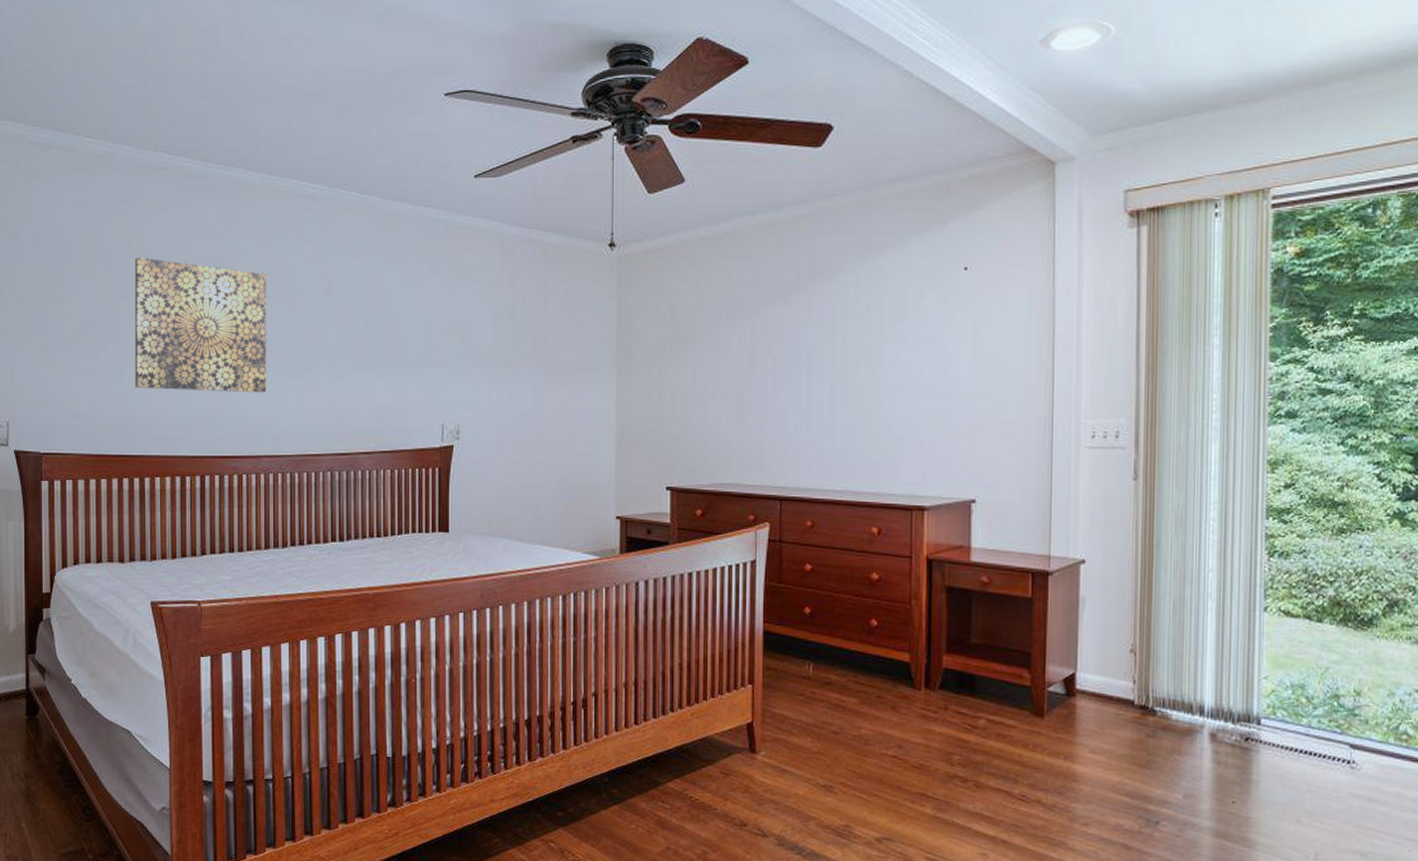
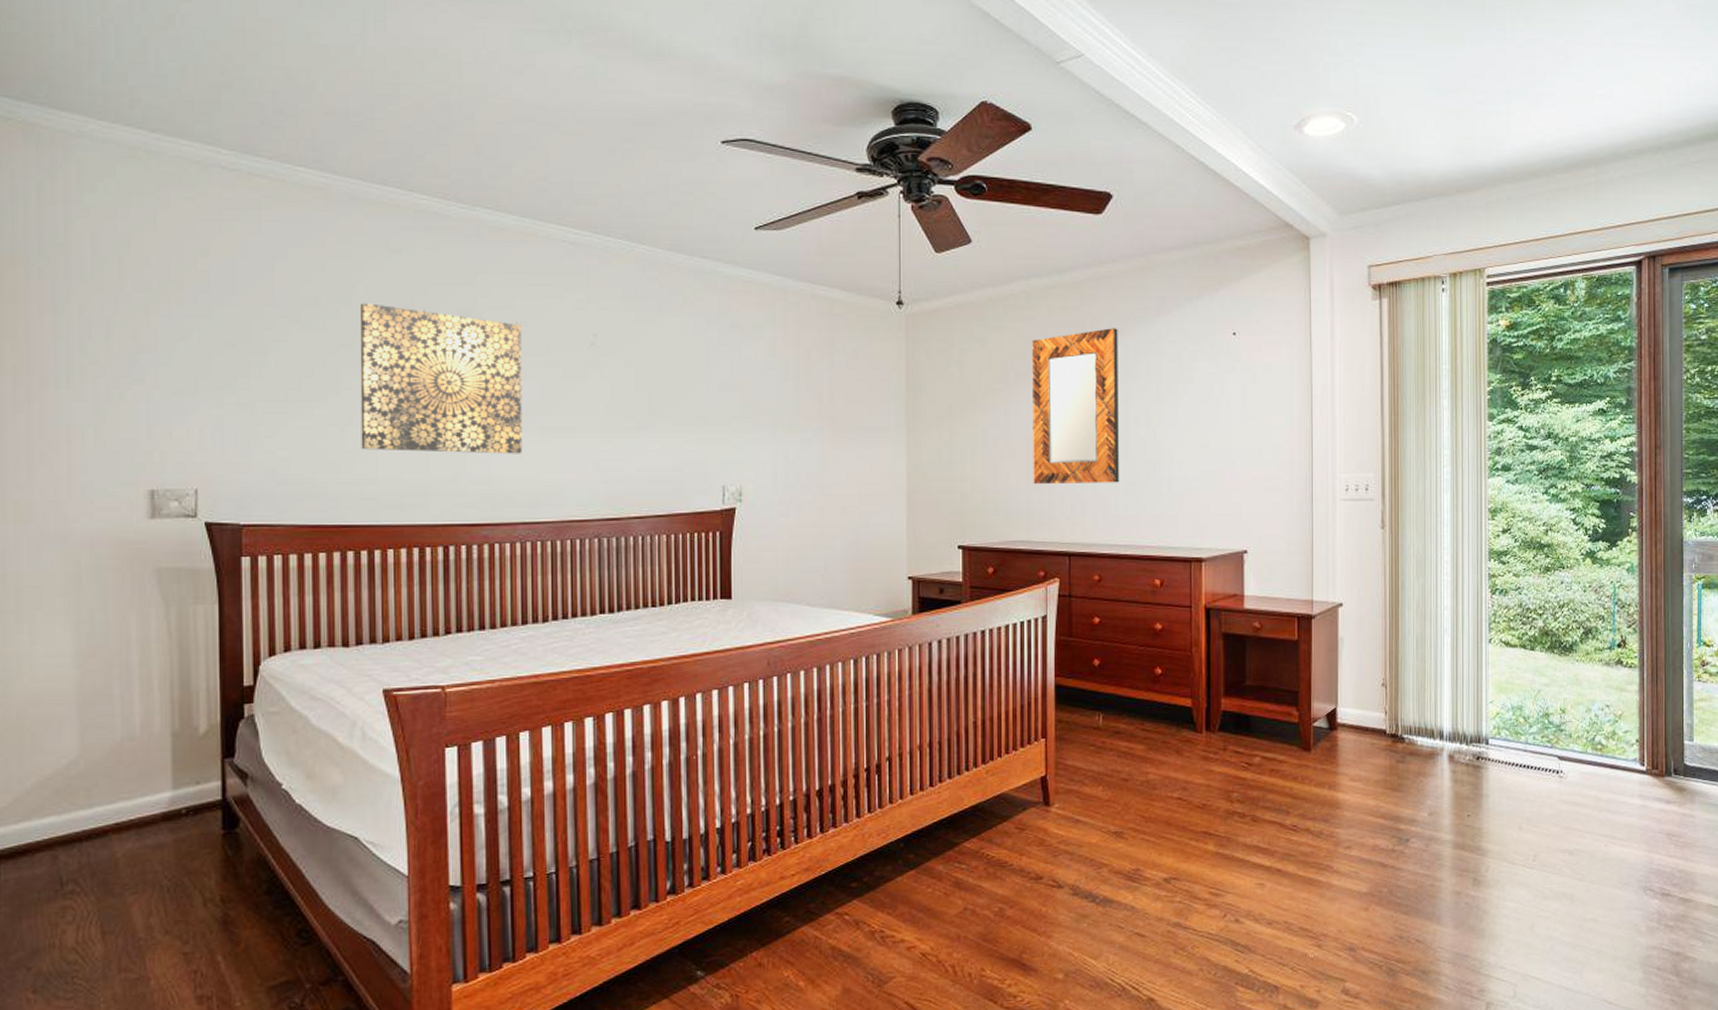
home mirror: none [744,265,837,427] -> present [1031,328,1119,485]

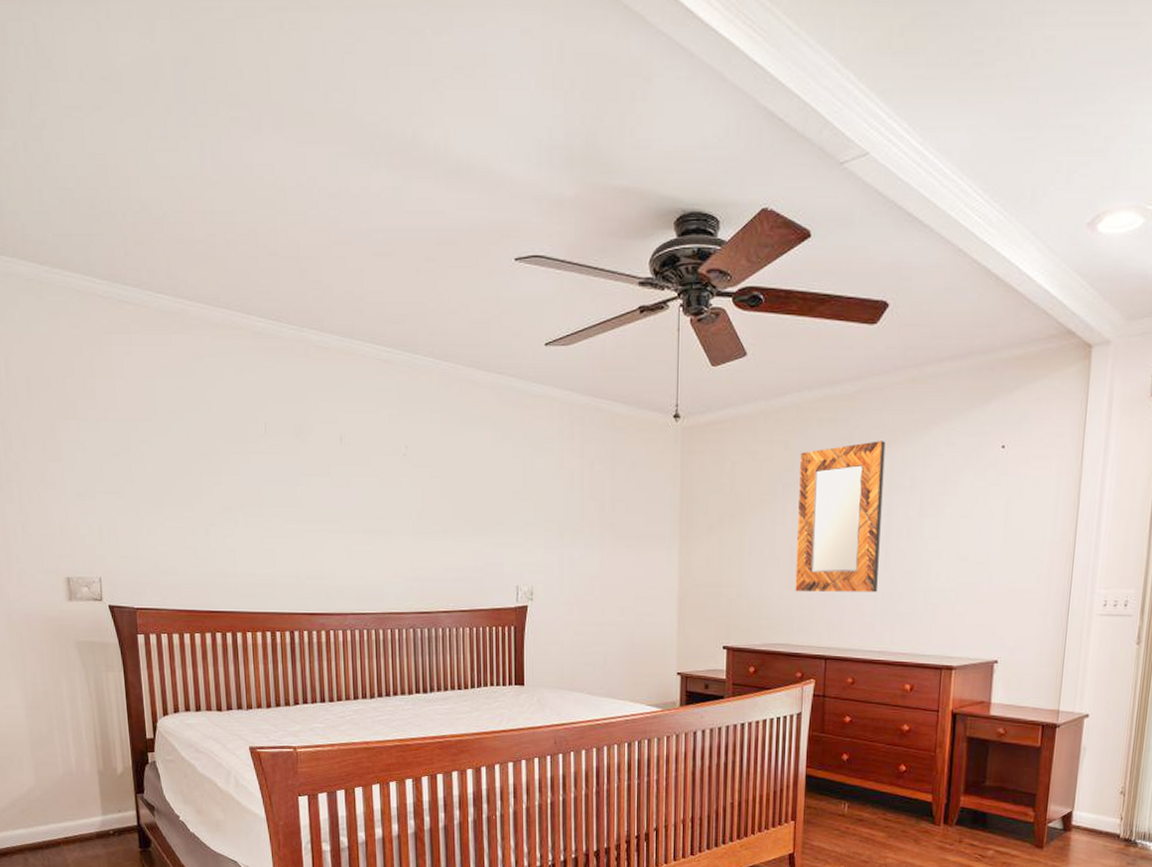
wall art: present [359,303,523,454] -> none [214,418,350,554]

